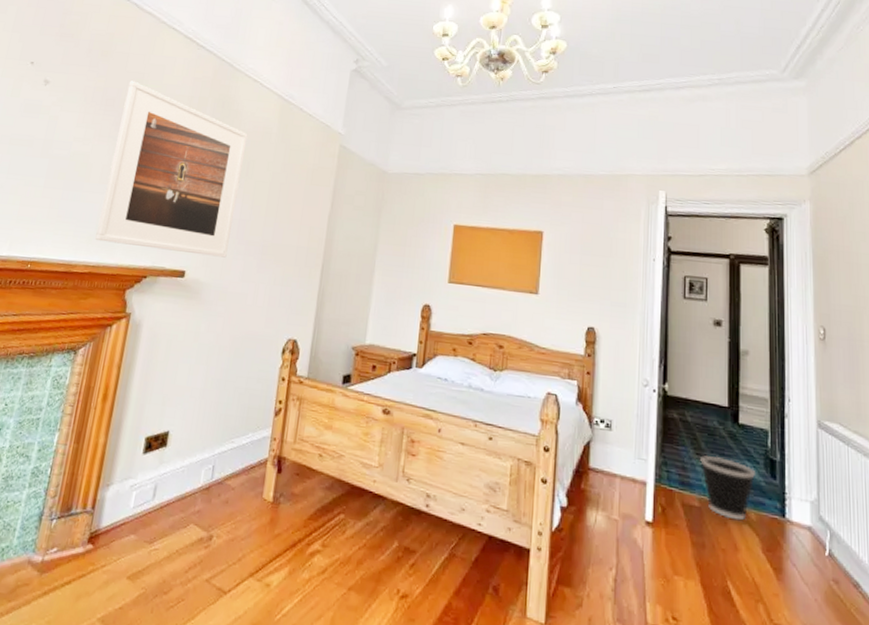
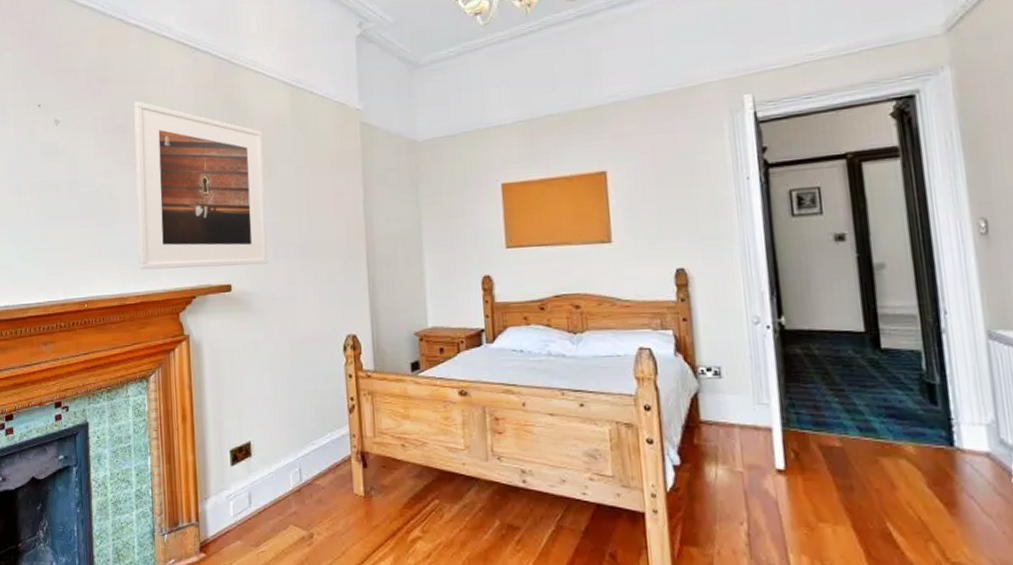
wastebasket: present [700,455,755,521] -> none [836,388,909,456]

